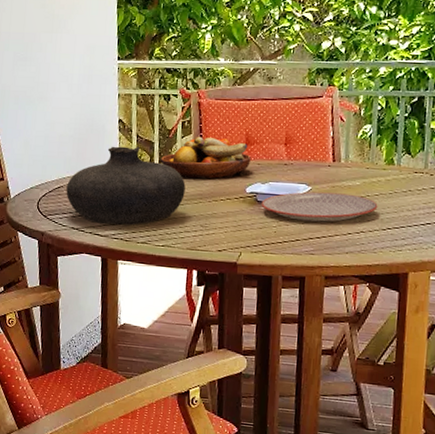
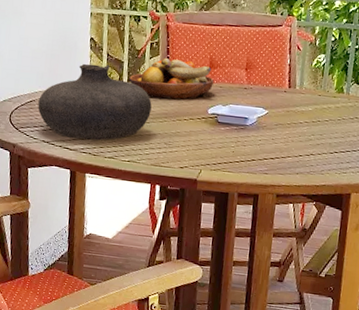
plate: present [261,191,378,222] -> none [221,115,327,144]

